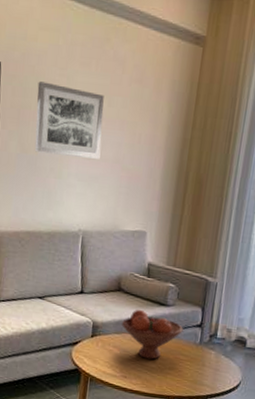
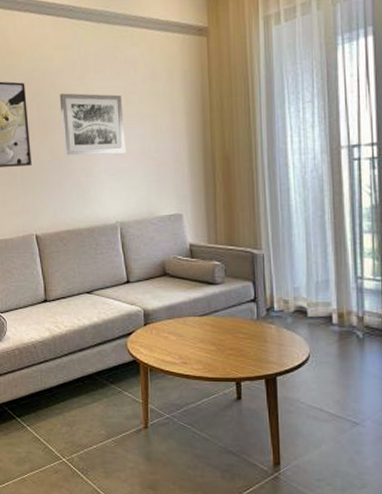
fruit bowl: present [122,309,183,360] -> none [173,291,237,341]

